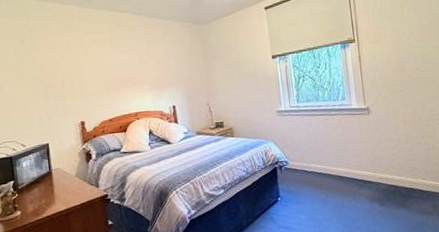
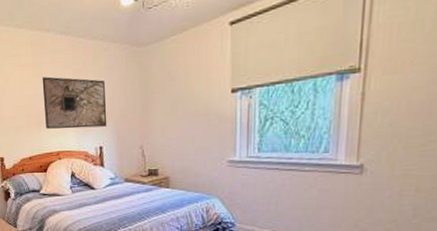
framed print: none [119,49,178,93] -> present [42,76,107,129]

